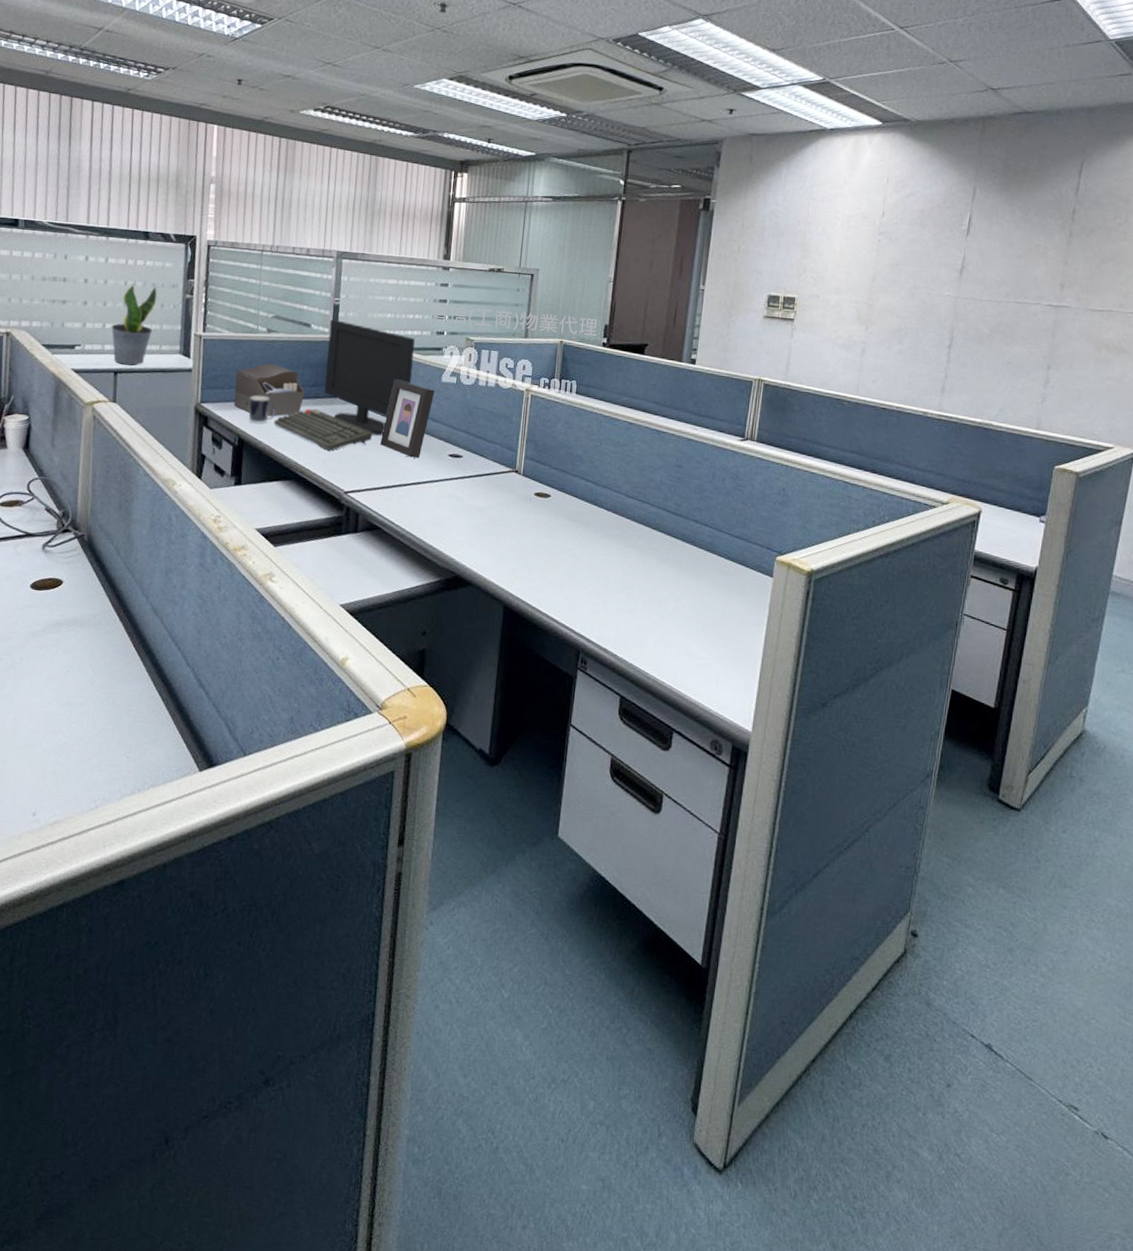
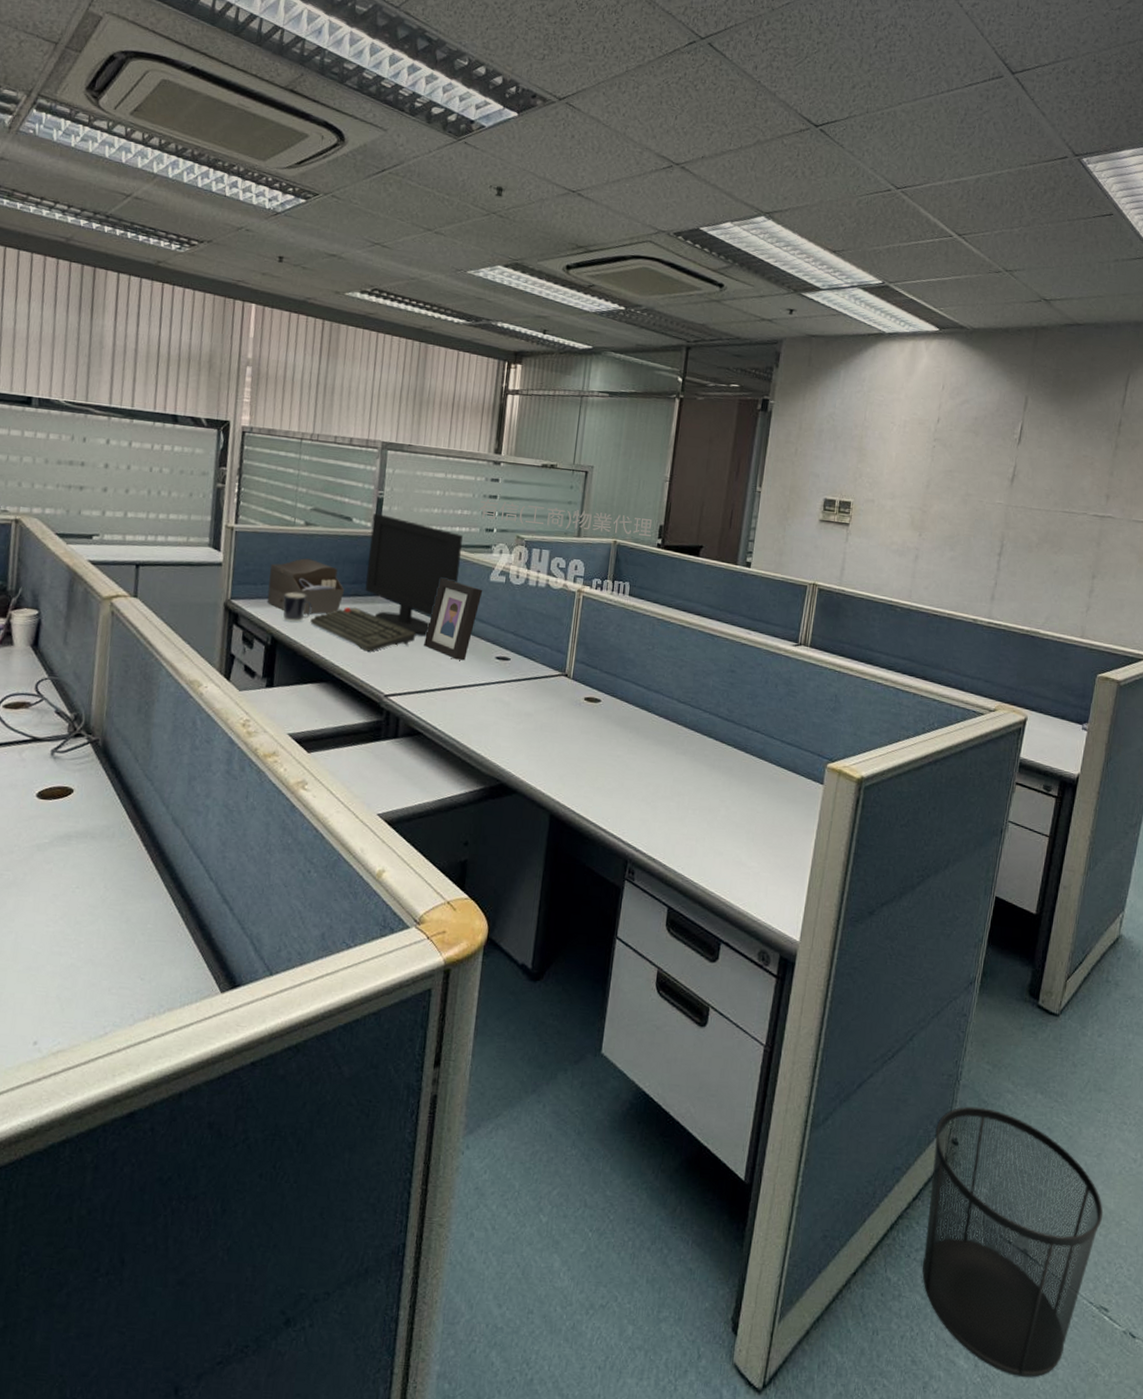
potted plant: present [111,284,157,366] -> none [133,470,186,559]
waste bin: none [883,899,1072,1173] -> present [922,1106,1104,1377]

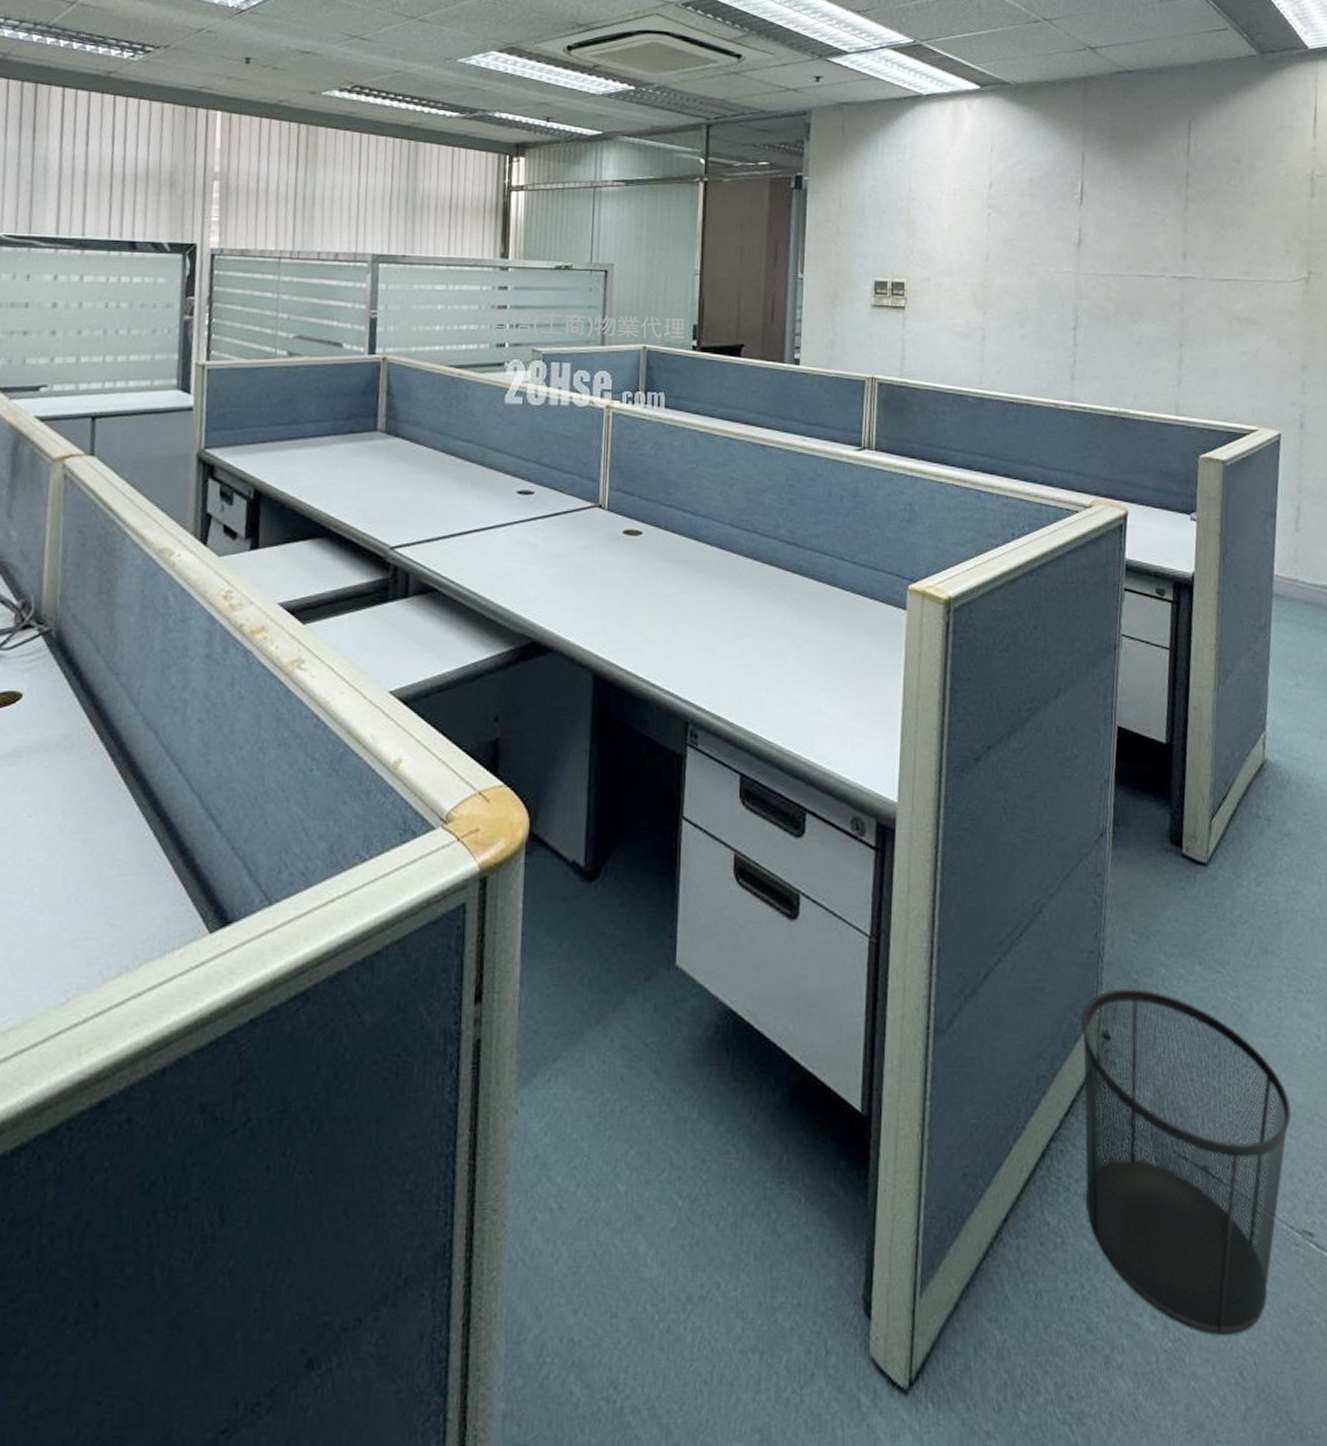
sewing box: present [266,558,345,615] -> none [247,394,338,460]
mug: present [283,592,312,623] -> none [266,435,301,470]
computer keyboard: present [310,607,417,652] -> none [299,446,424,497]
monitor: present [364,513,463,637] -> none [360,336,470,474]
picture frame: present [424,578,483,661] -> none [433,405,498,499]

